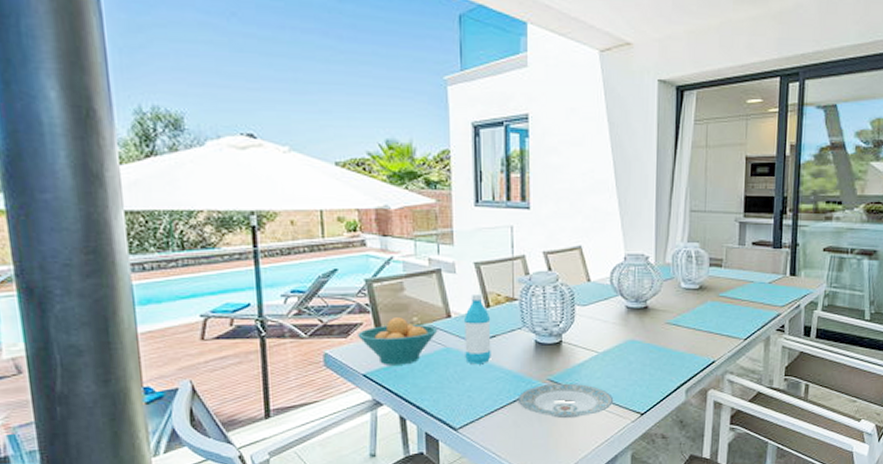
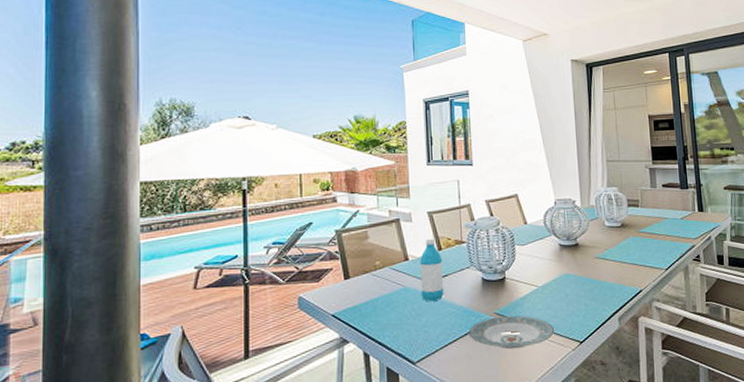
fruit bowl: present [358,317,438,365] -> none [328,262,397,306]

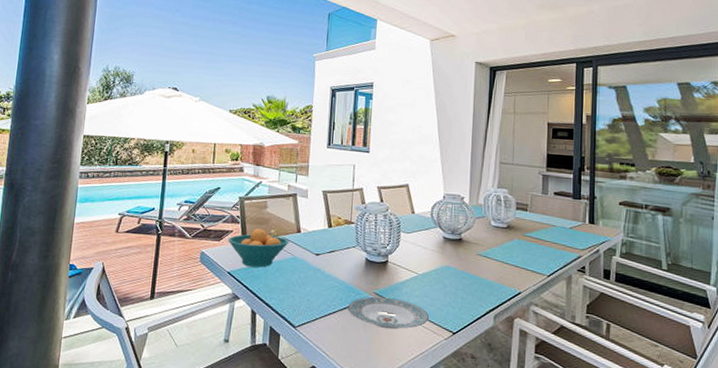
fruit bowl: none [328,262,397,306] -> present [228,228,290,268]
water bottle: present [420,238,444,302] -> none [308,215,332,274]

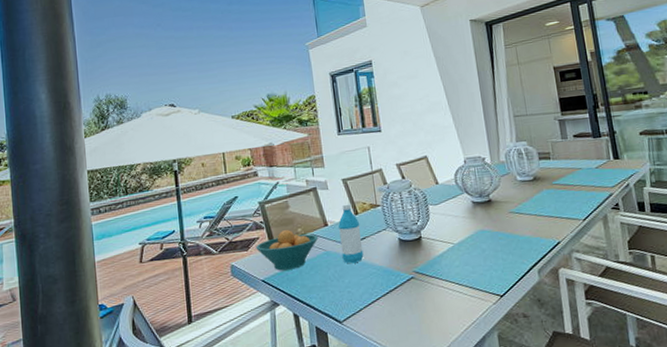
water bottle: none [308,215,332,274] -> present [338,204,364,264]
plate: present [347,296,430,330] -> none [390,273,475,306]

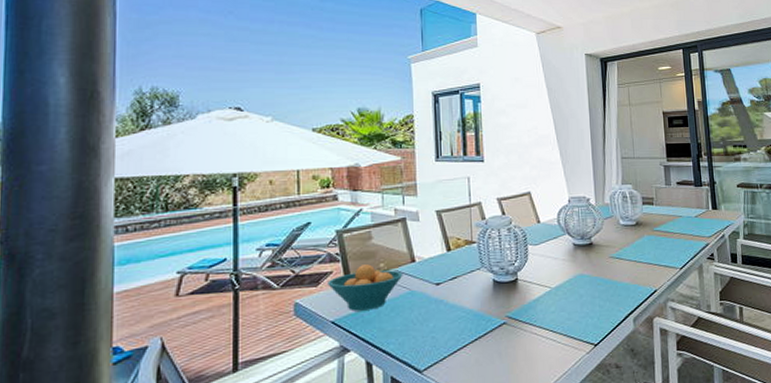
water bottle: present [338,204,364,264] -> none [428,238,453,306]

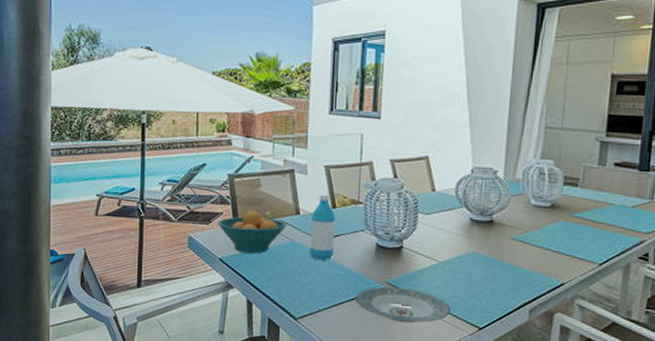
water bottle: none [428,238,453,306] -> present [309,194,336,261]
plate: none [479,318,569,354] -> present [355,286,452,324]

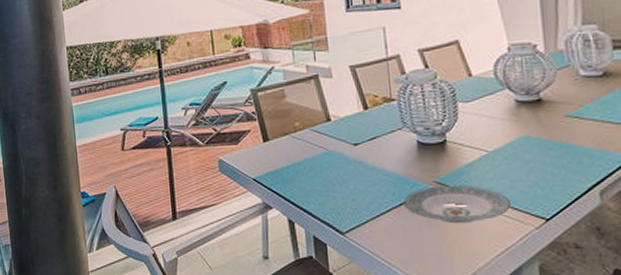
fruit bowl: present [218,210,287,254] -> none [247,123,319,170]
water bottle: present [309,194,336,261] -> none [344,96,373,167]

